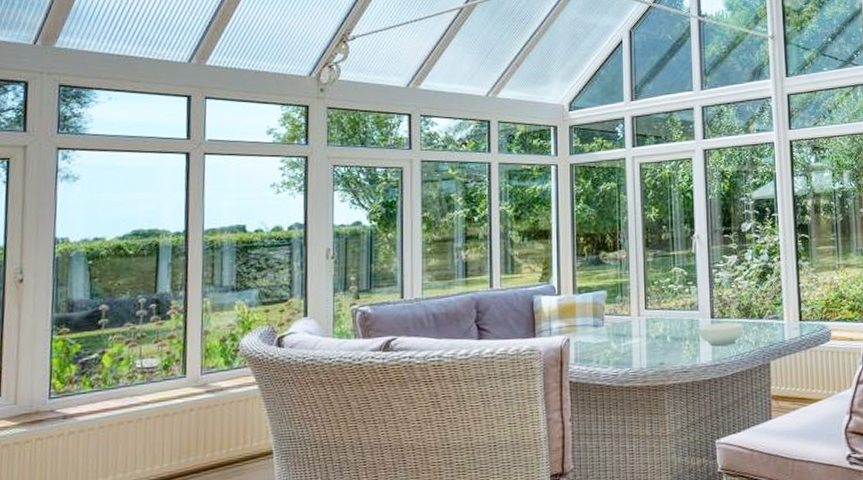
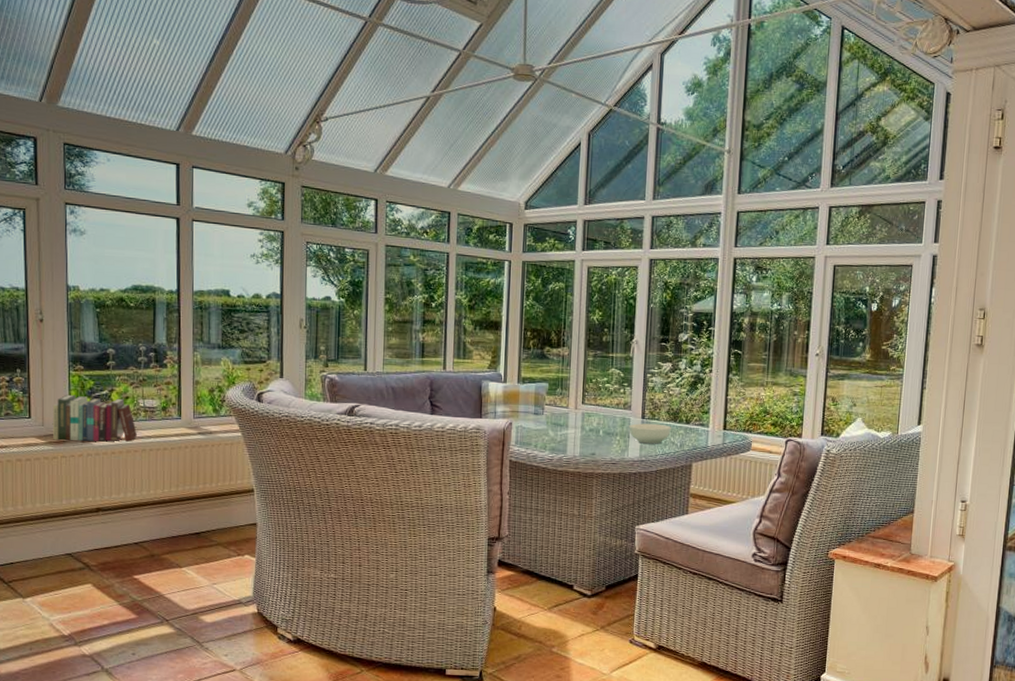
books: none [27,361,132,420] -> present [52,394,137,442]

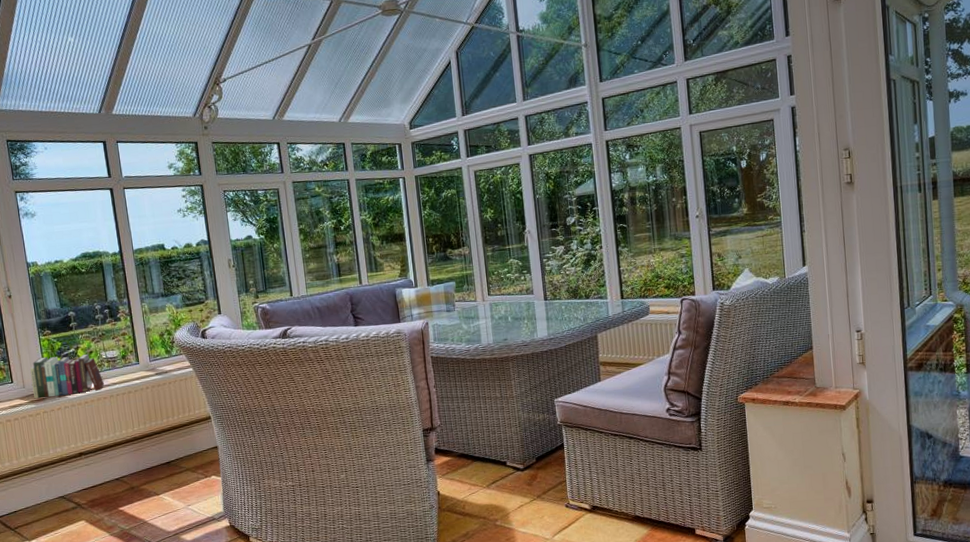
bowl: present [629,423,671,444] -> none [534,302,573,323]

